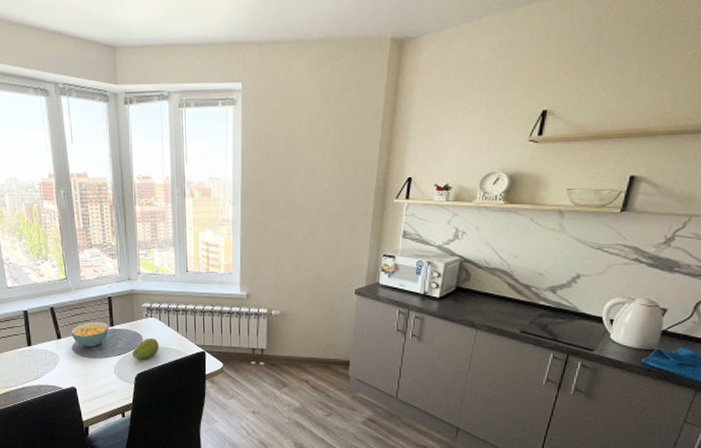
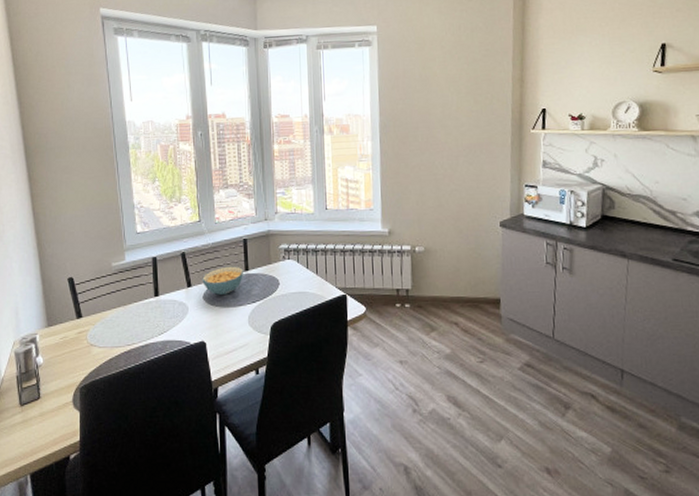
fruit: present [133,337,159,359] -> none [268,281,297,307]

